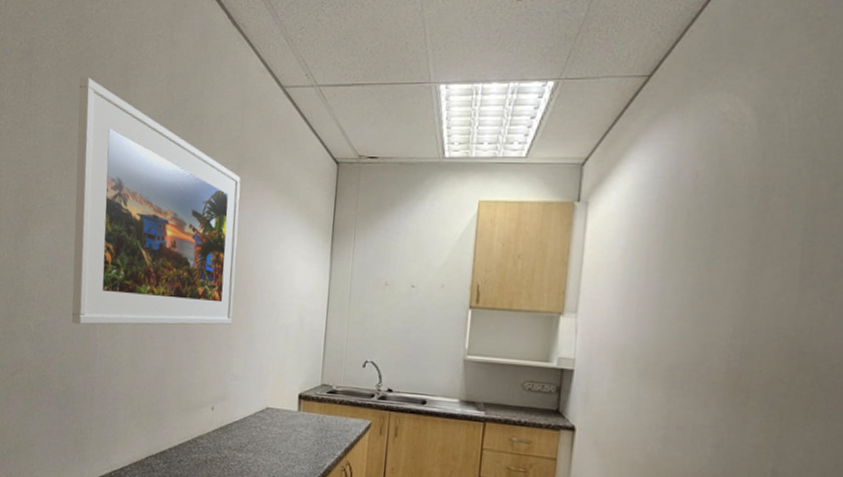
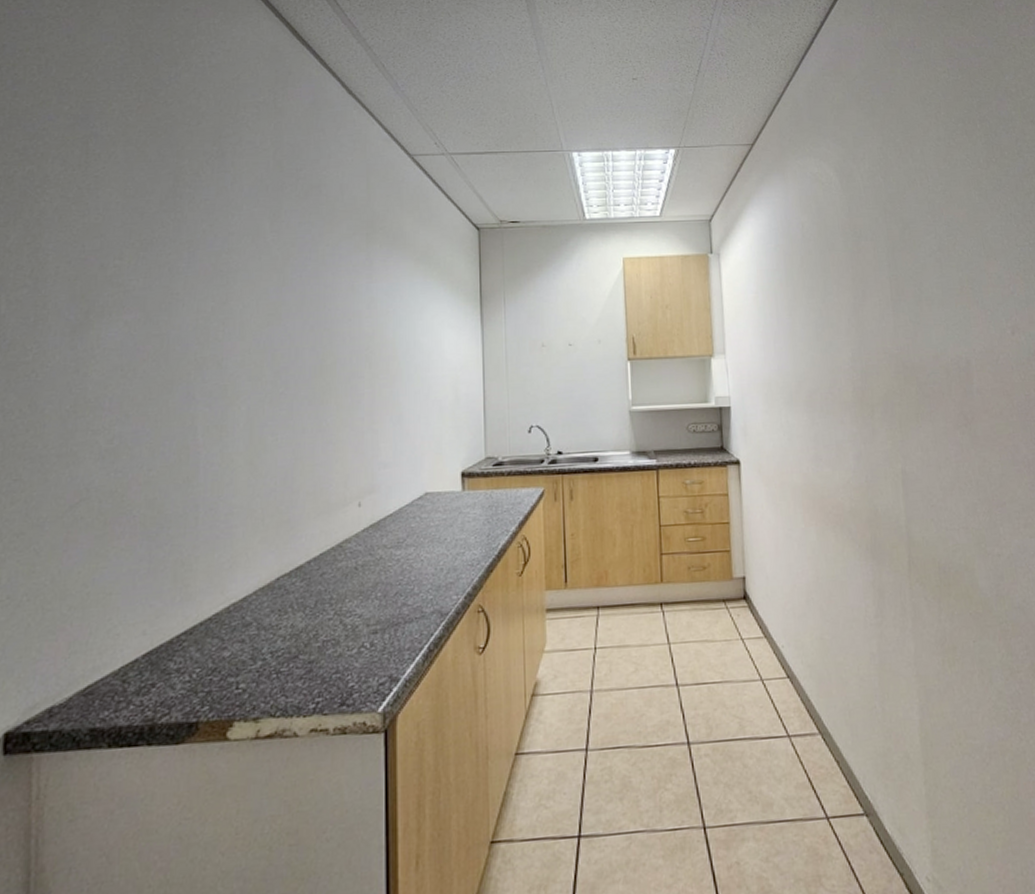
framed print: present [71,77,241,325] -> none [157,146,376,431]

